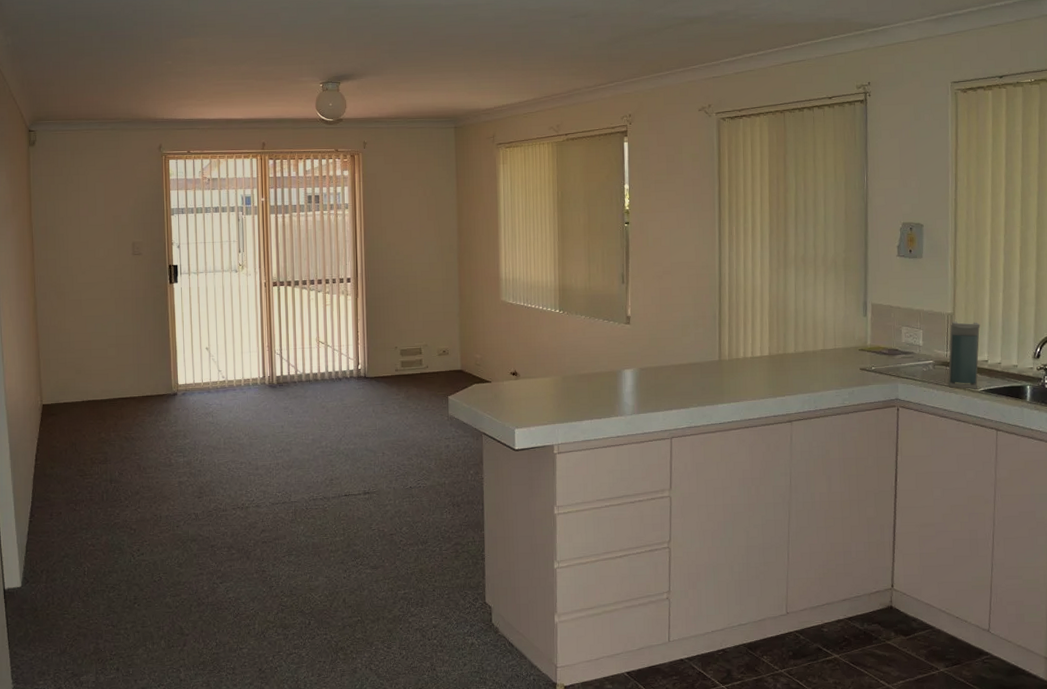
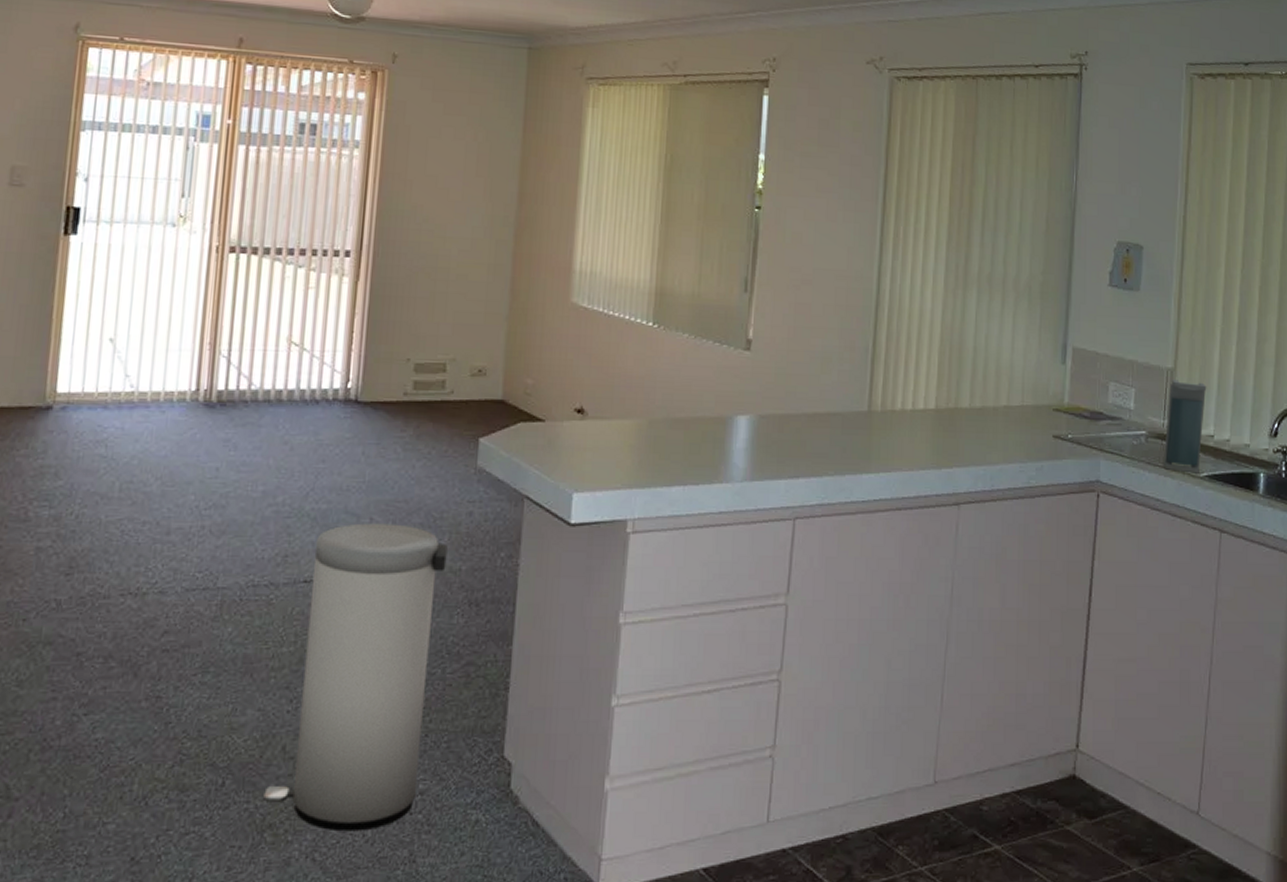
pedal bin: none [335,455,435,652] -> present [263,523,448,832]

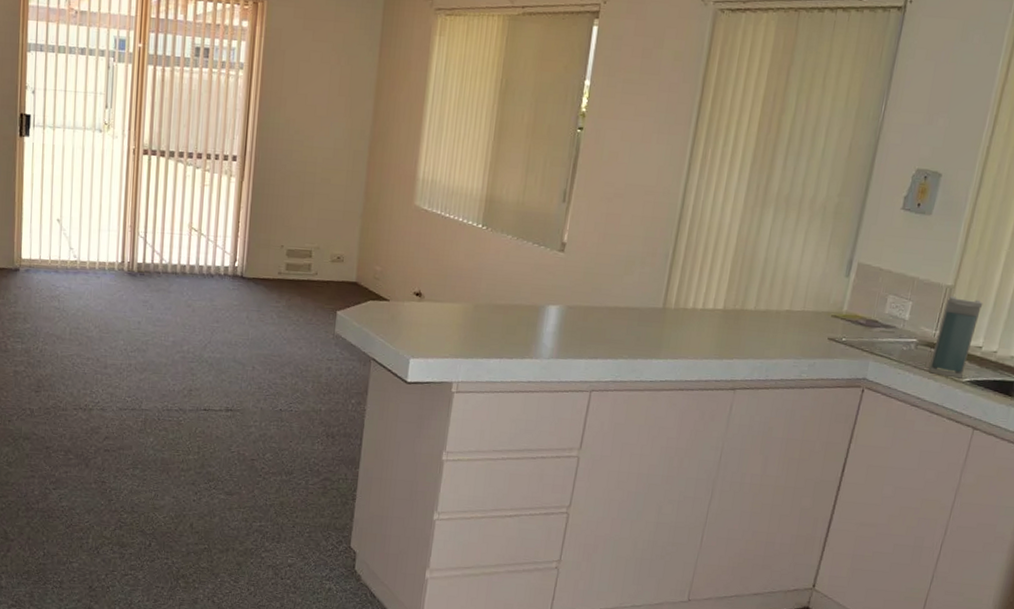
pedal bin: present [263,523,448,832] -> none [178,370,311,586]

